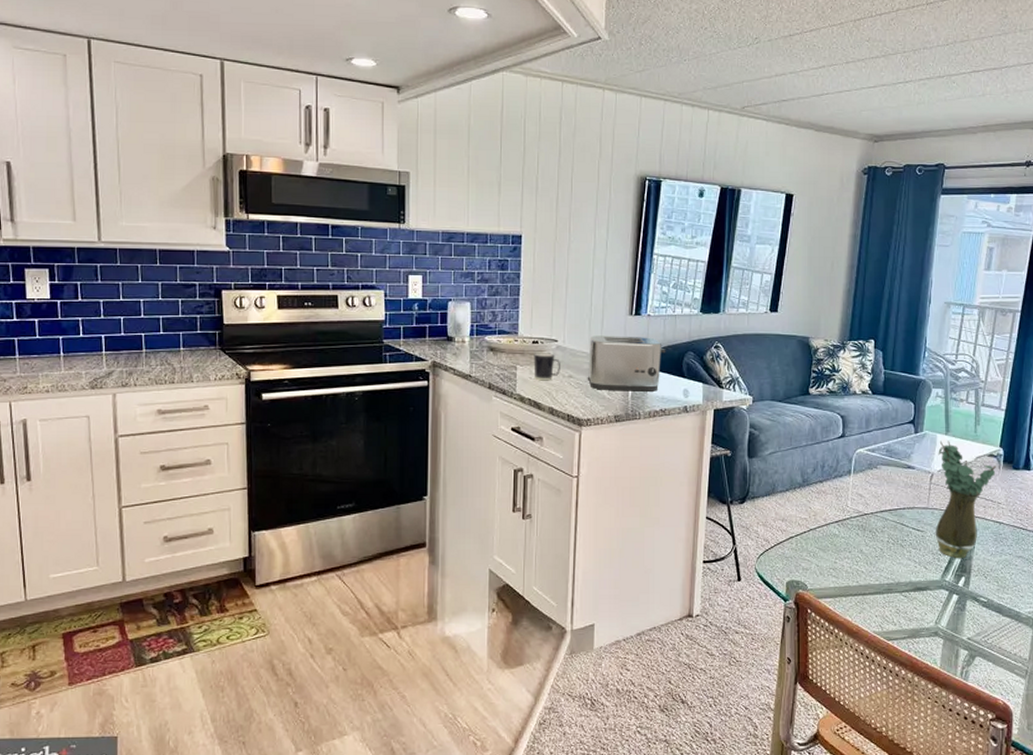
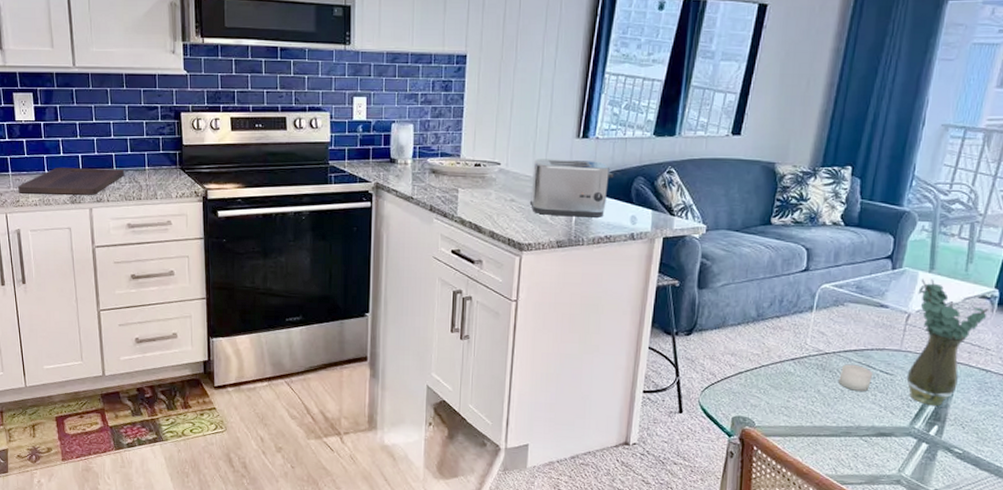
cutting board: none [26,349,155,379] -> present [18,167,124,195]
mug: present [533,353,561,381] -> none [475,176,504,204]
candle: none [878,523,907,550] -> present [838,364,874,392]

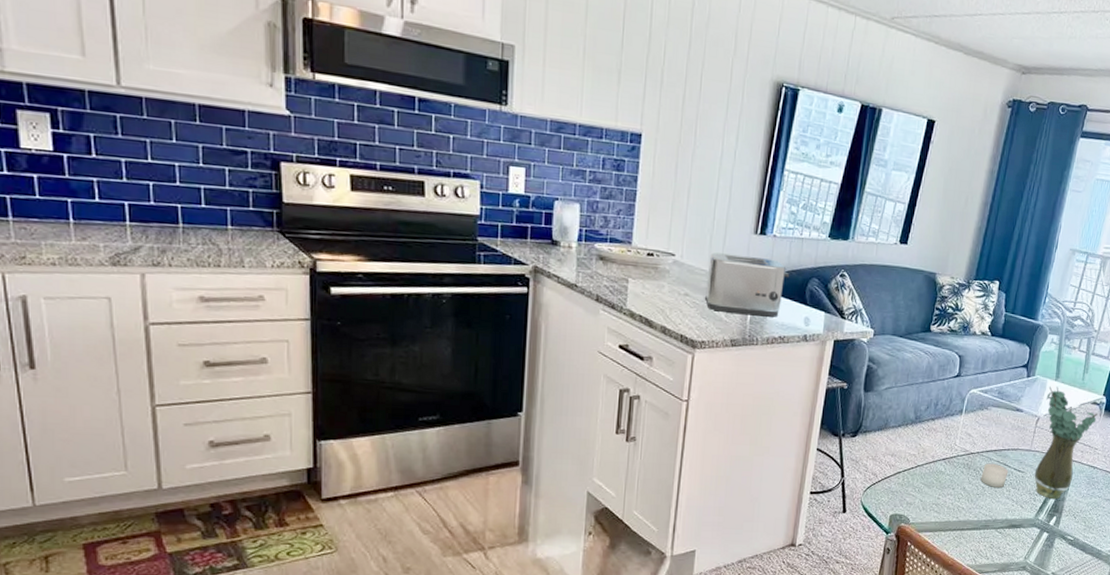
cutting board: present [18,167,124,195] -> none [24,216,195,257]

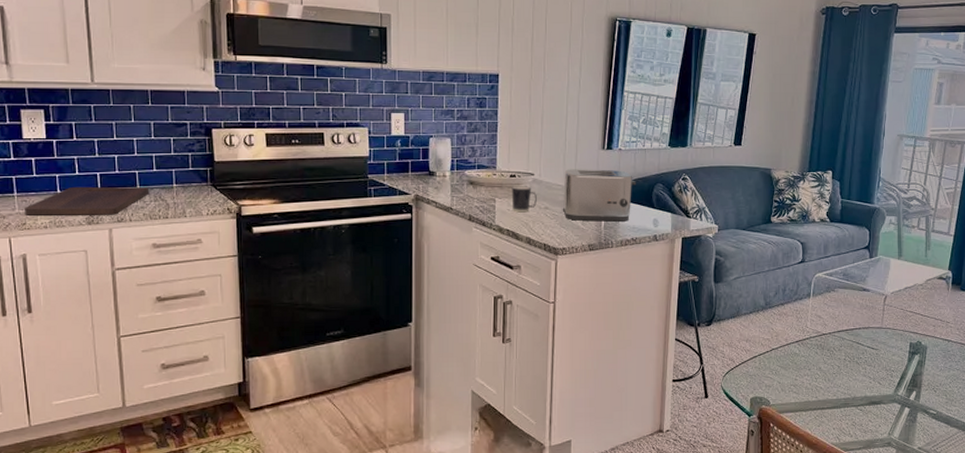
cutting board: none [24,216,195,257] -> present [25,186,148,216]
mug: none [647,266,678,298] -> present [511,186,538,213]
candle: present [981,463,1009,489] -> none [835,342,862,367]
vase: present [1034,386,1097,499] -> none [888,265,945,374]

